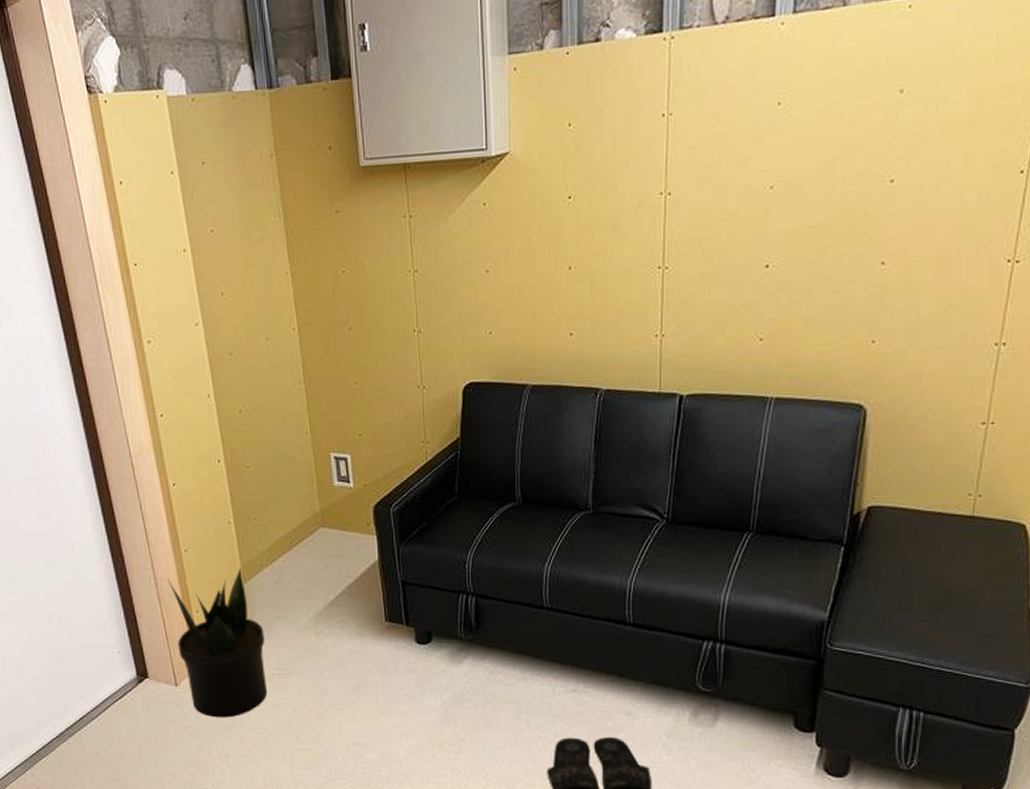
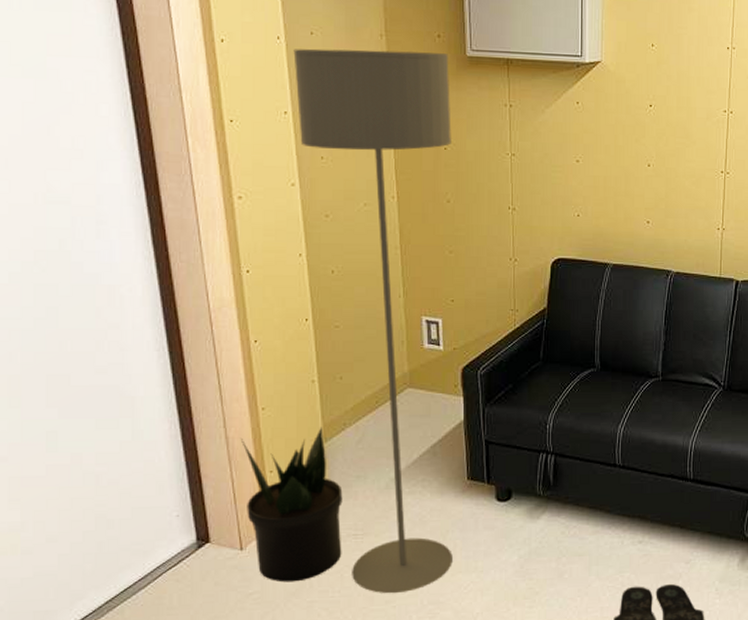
floor lamp: none [187,166,375,734] -> present [293,48,453,594]

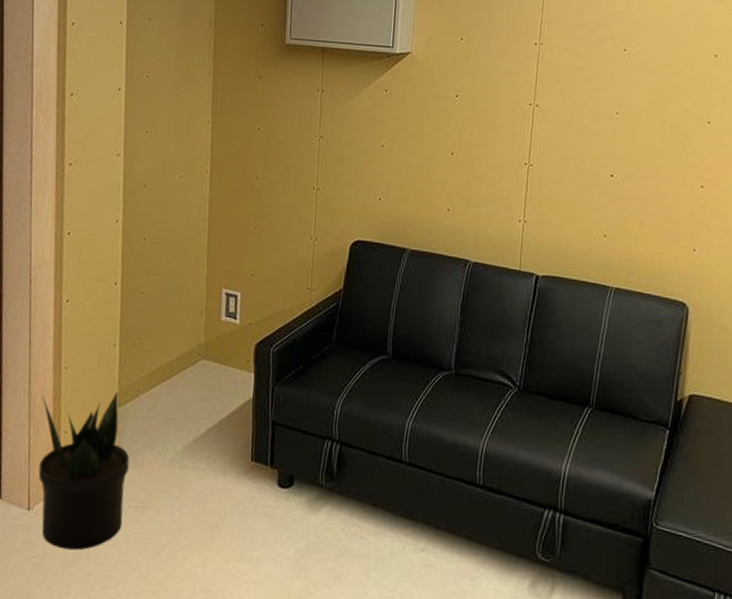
floor lamp: present [293,48,453,594] -> none [129,33,269,576]

